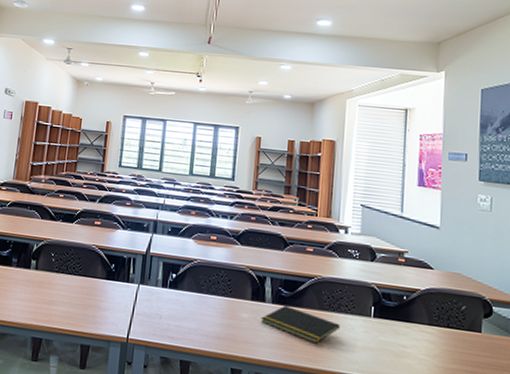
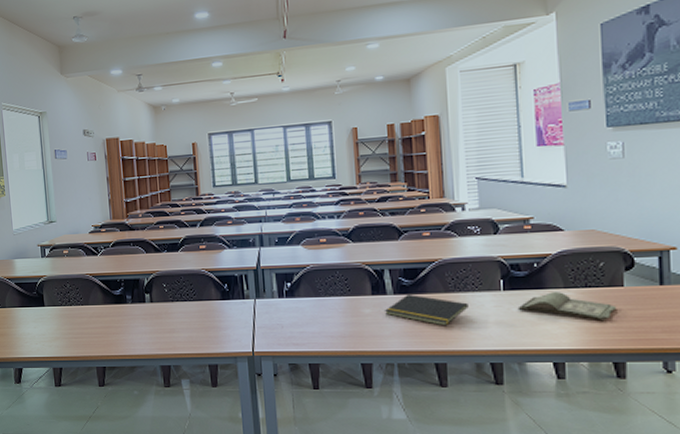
hardback book: none [384,327,474,363] -> present [517,292,617,320]

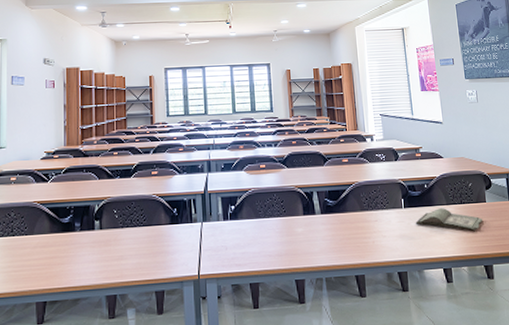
notepad: present [385,295,469,326] -> none [314,214,379,241]

